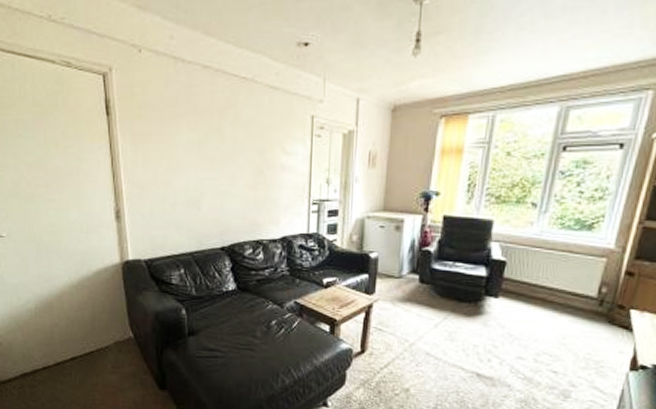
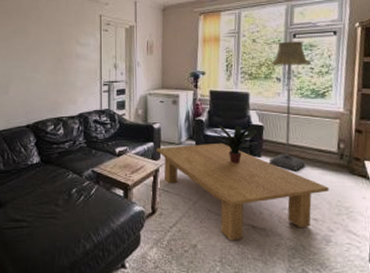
coffee table: none [371,278,578,388] -> present [156,142,329,241]
potted plant: none [443,257,499,304] -> present [214,125,259,164]
floor lamp: none [508,155,581,316] -> present [270,41,311,170]

